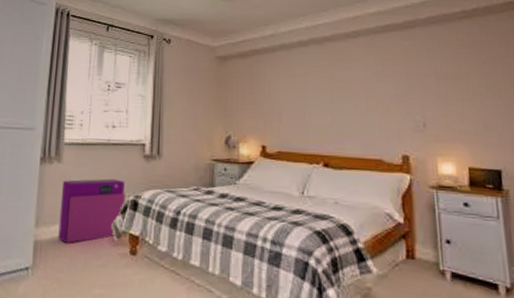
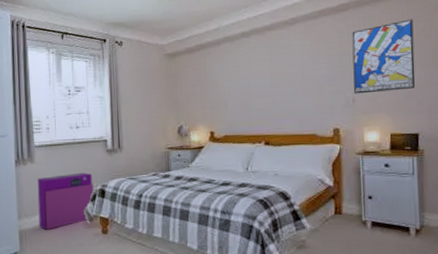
wall art: none [420,43,494,119] -> present [352,19,416,94]

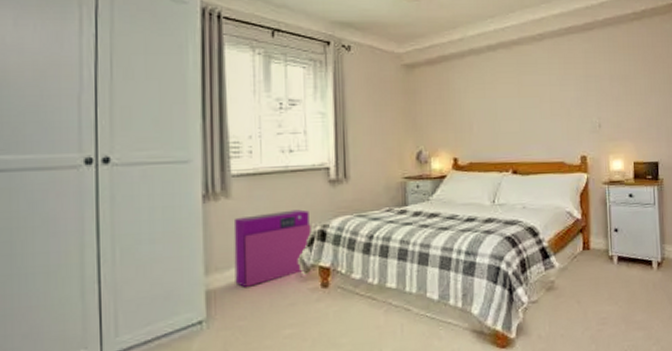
wall art: present [352,19,416,94] -> none [597,44,655,119]

